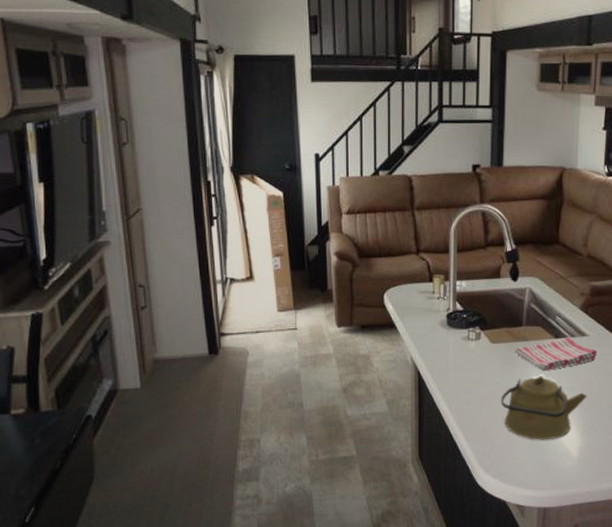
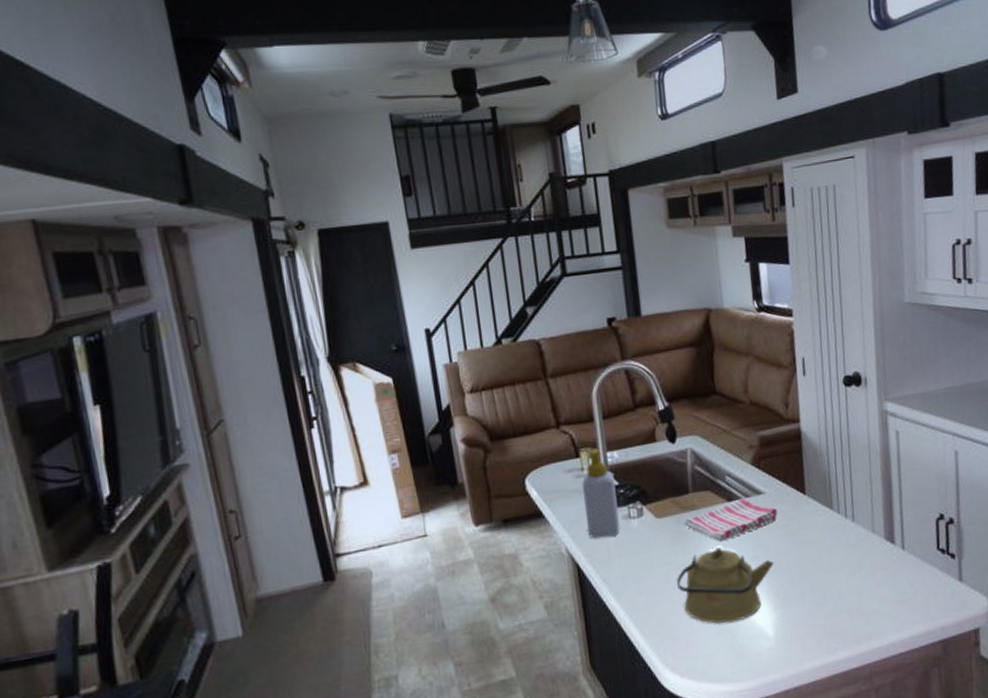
soap bottle: none [431,276,460,353] -> present [581,448,620,538]

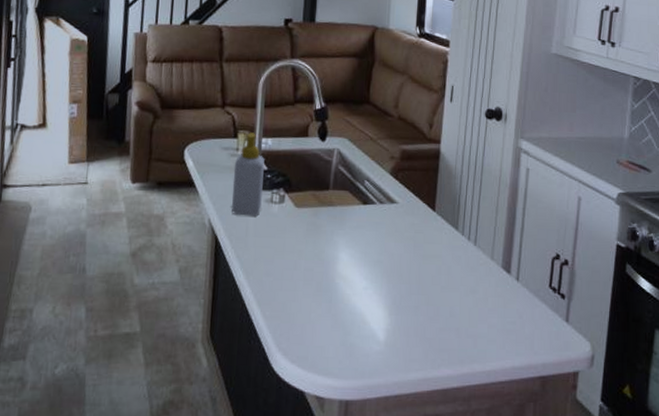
kettle: present [675,547,774,624] -> none [302,245,396,320]
dish towel: present [684,498,778,542] -> none [319,204,407,241]

